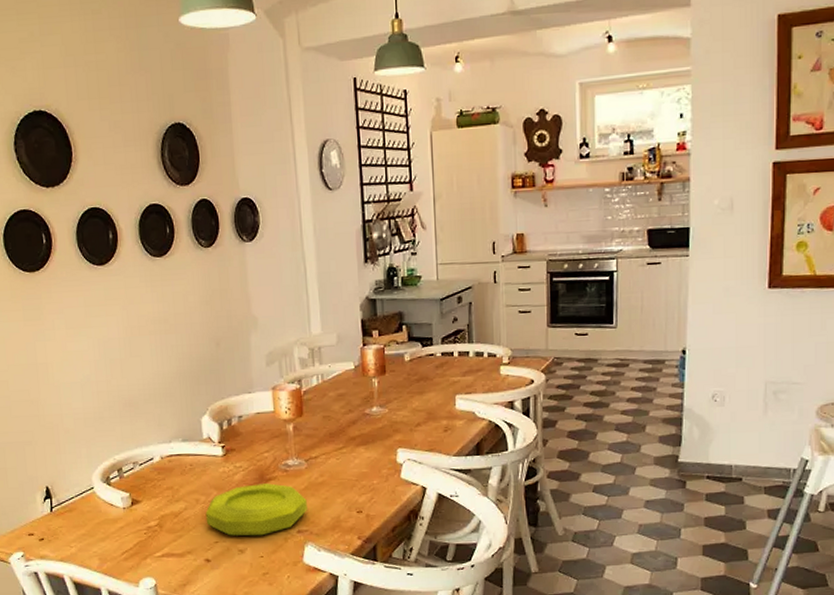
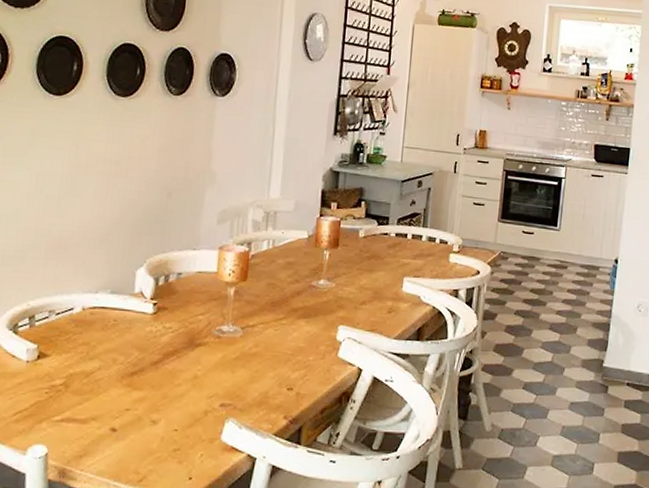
bowl: present [205,483,307,536] -> none [120,348,236,407]

